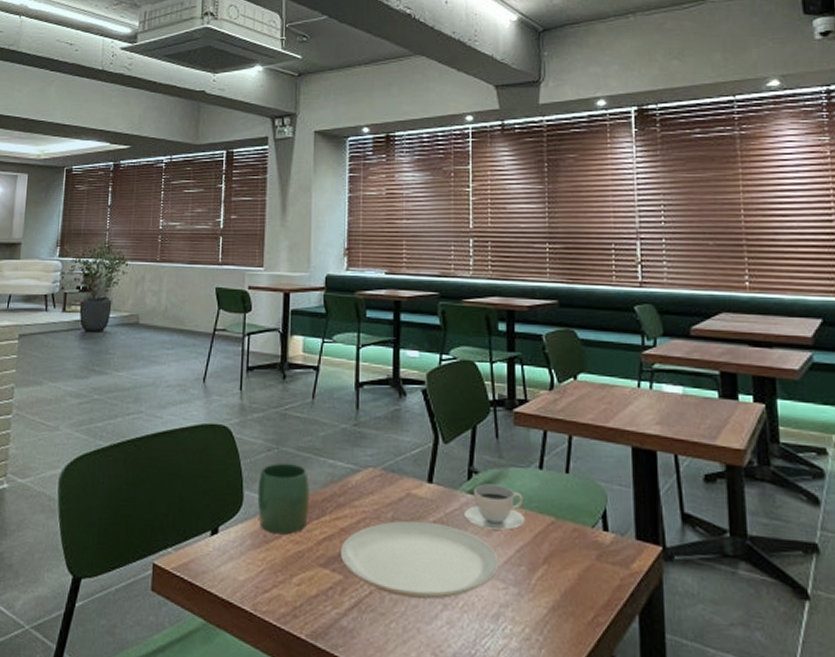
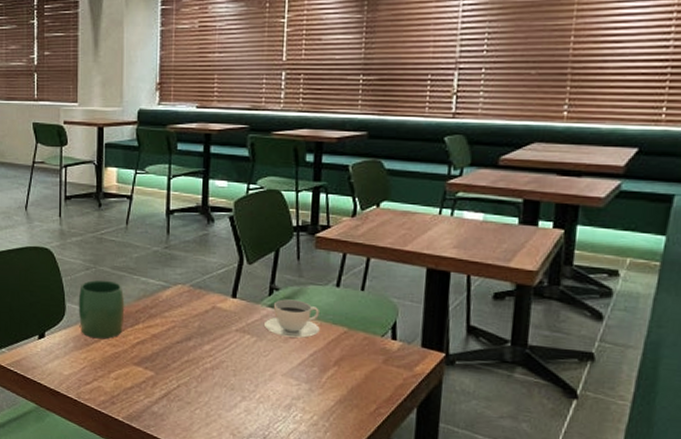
plate: present [341,520,499,599] -> none [153,329,294,392]

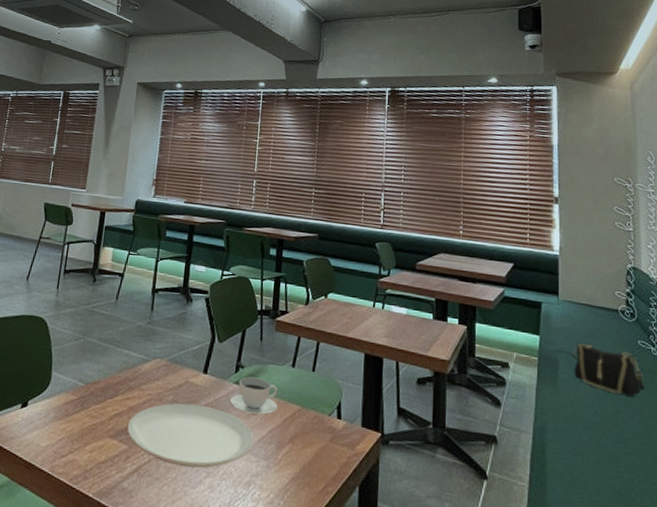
mug: present [78,279,125,339] -> none [62,350,108,410]
plate: none [153,329,294,392] -> present [128,403,254,468]

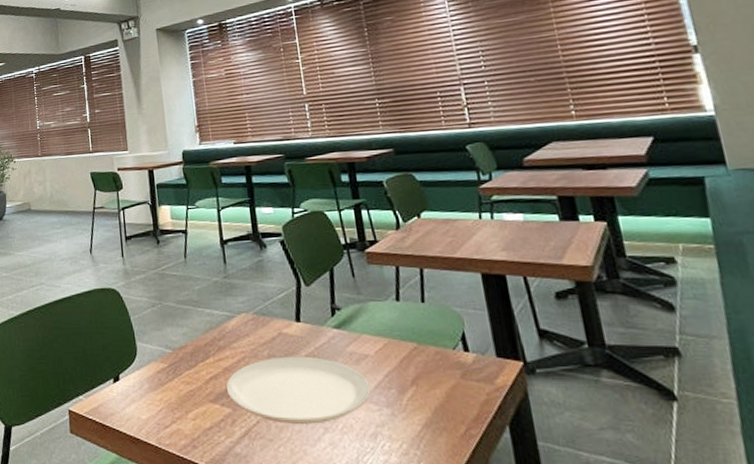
teacup: present [230,376,278,415] -> none [333,318,389,358]

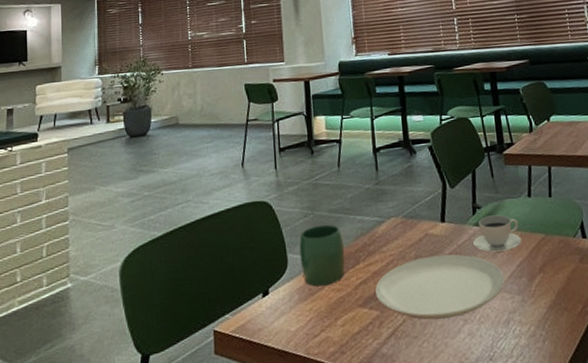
mug: none [148,315,195,377] -> present [299,224,345,286]
teacup: none [333,318,389,358] -> present [473,214,522,252]

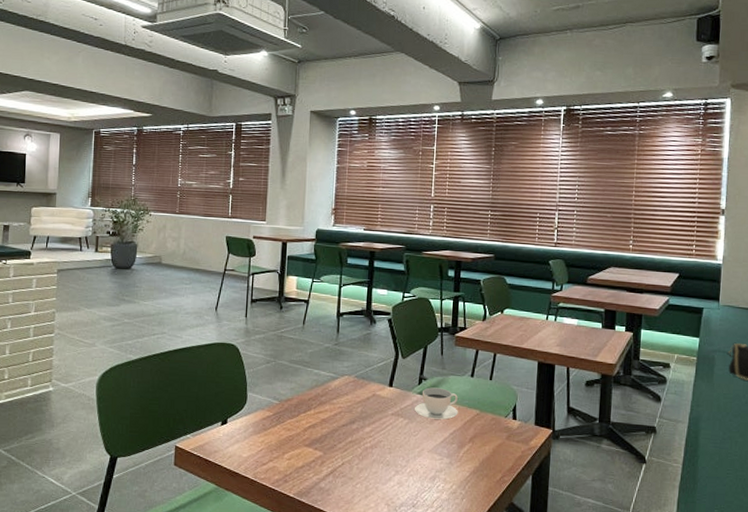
mug: present [299,224,345,286] -> none [258,372,300,424]
plate: present [375,254,505,320] -> none [322,413,438,467]

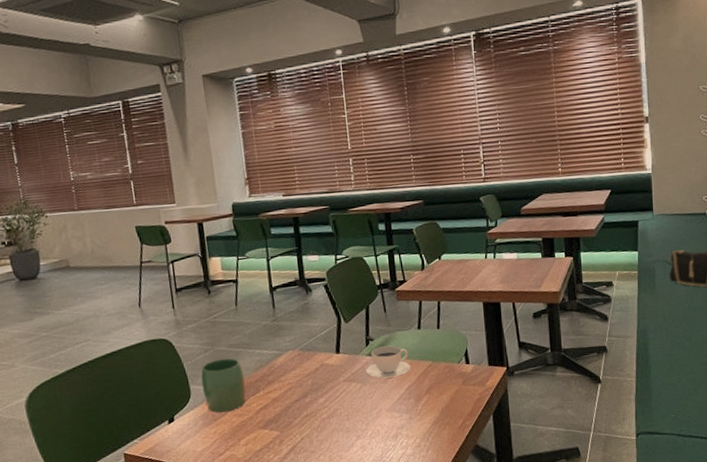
mug: none [258,372,300,424] -> present [201,358,246,413]

